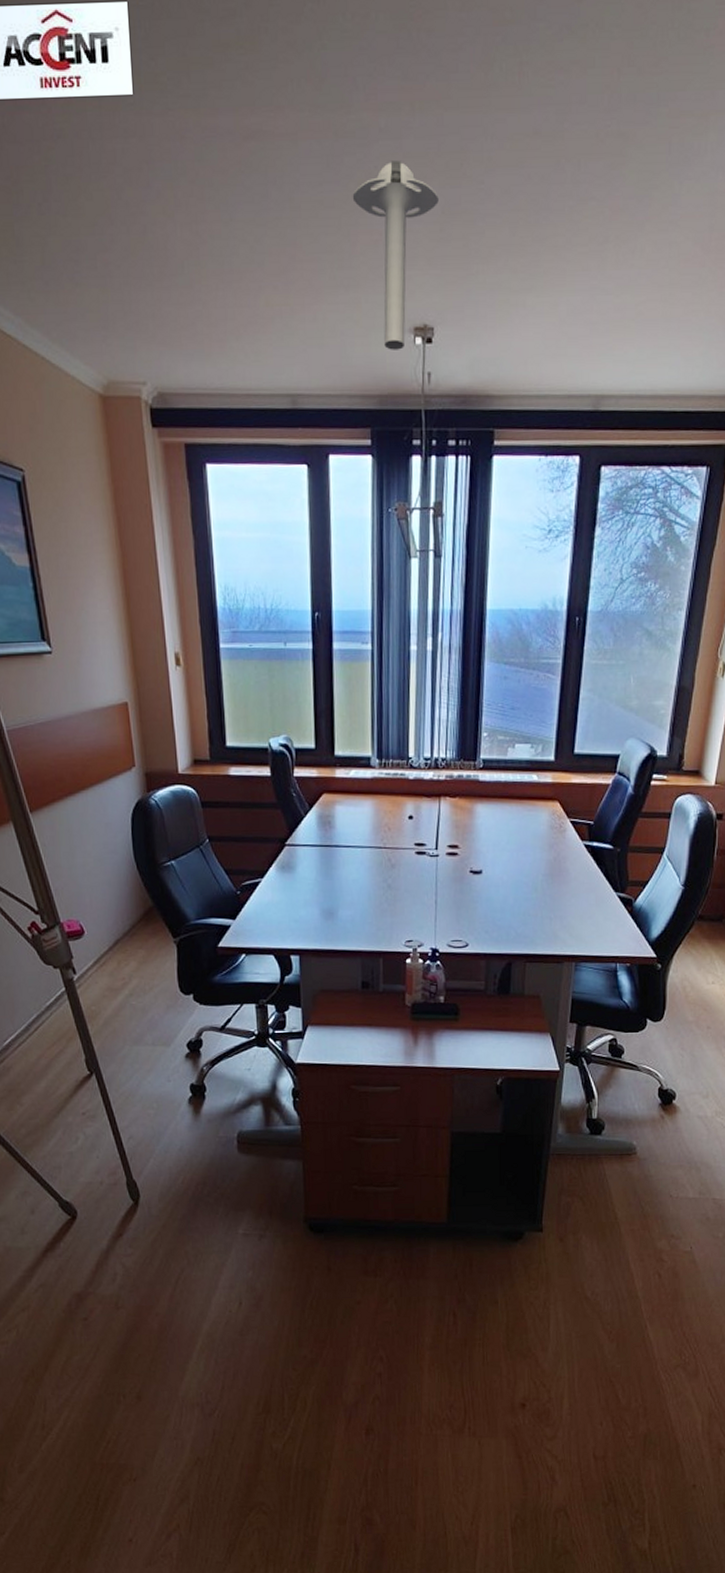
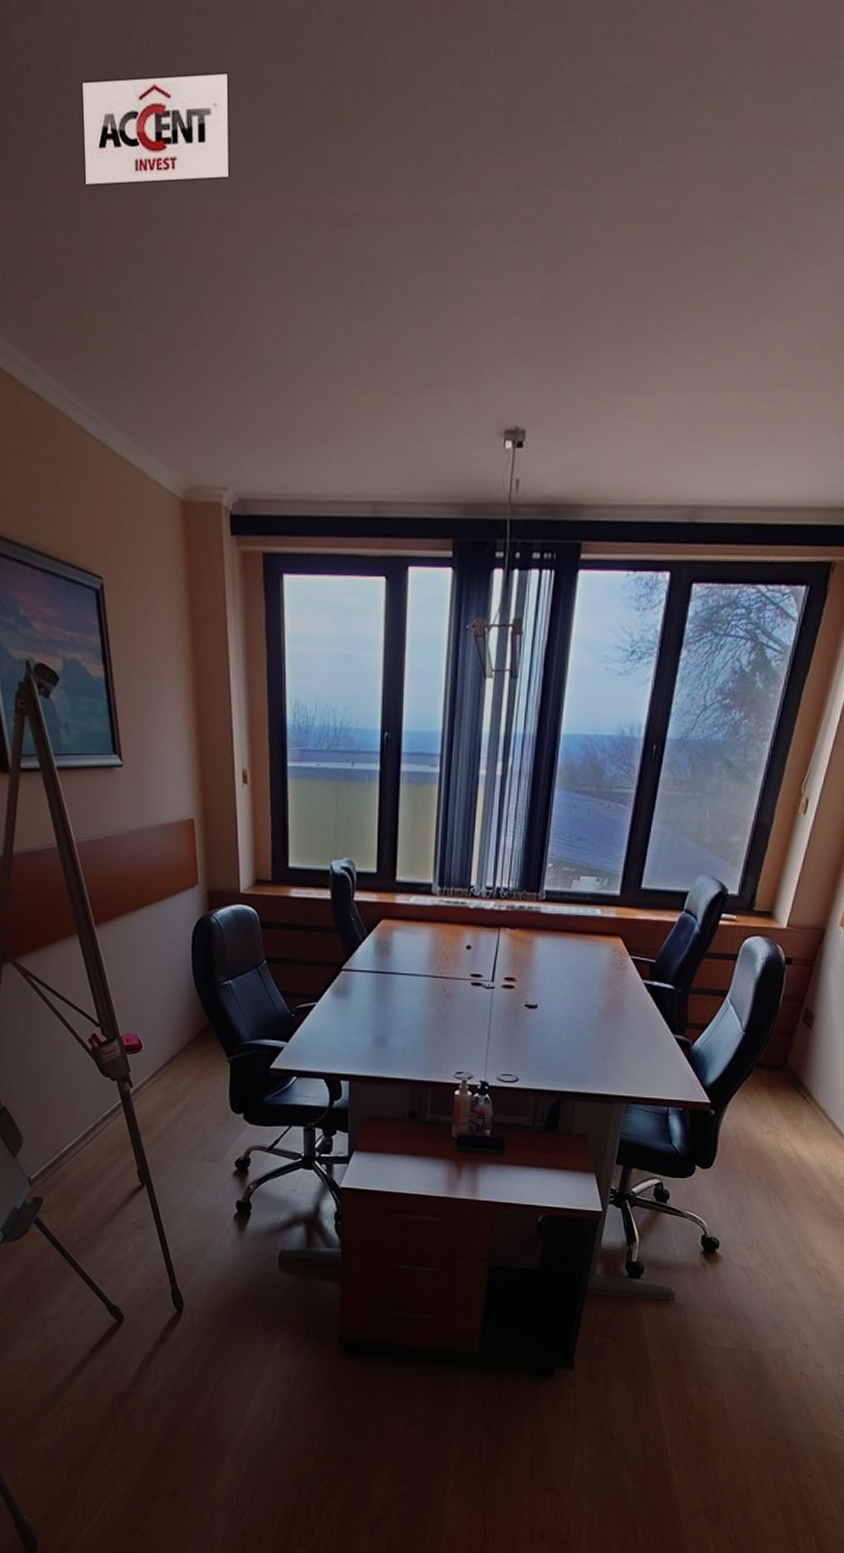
ceiling light: present [352,160,439,350] -> none [449,246,540,455]

